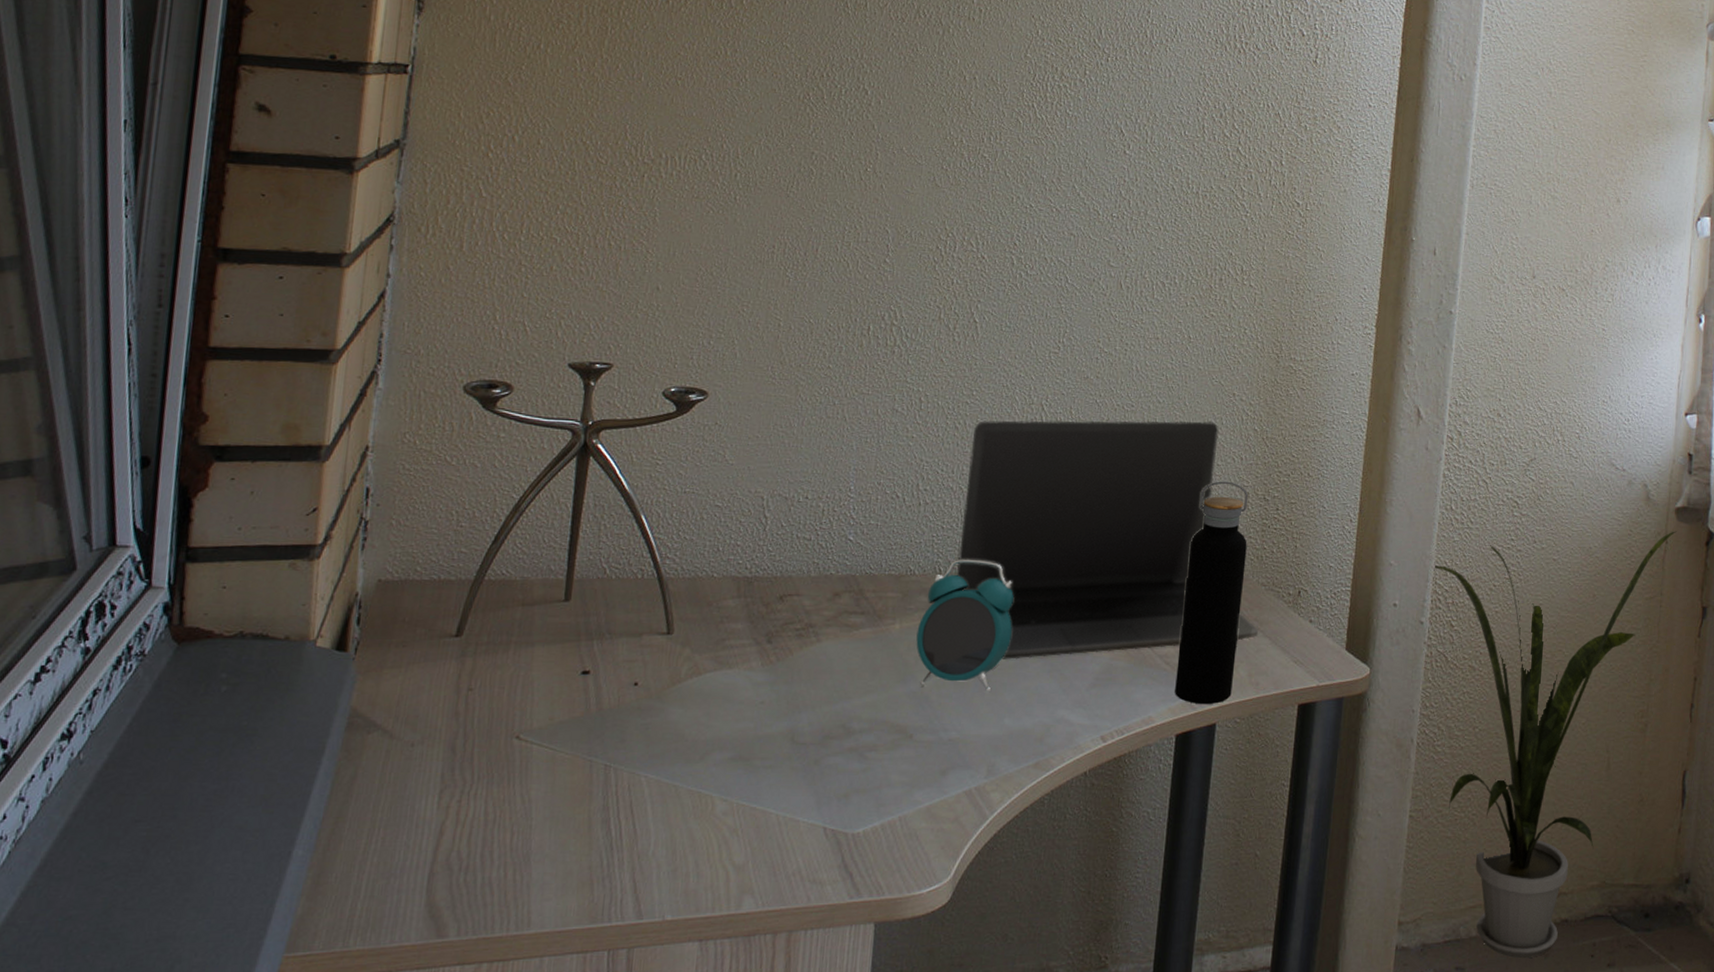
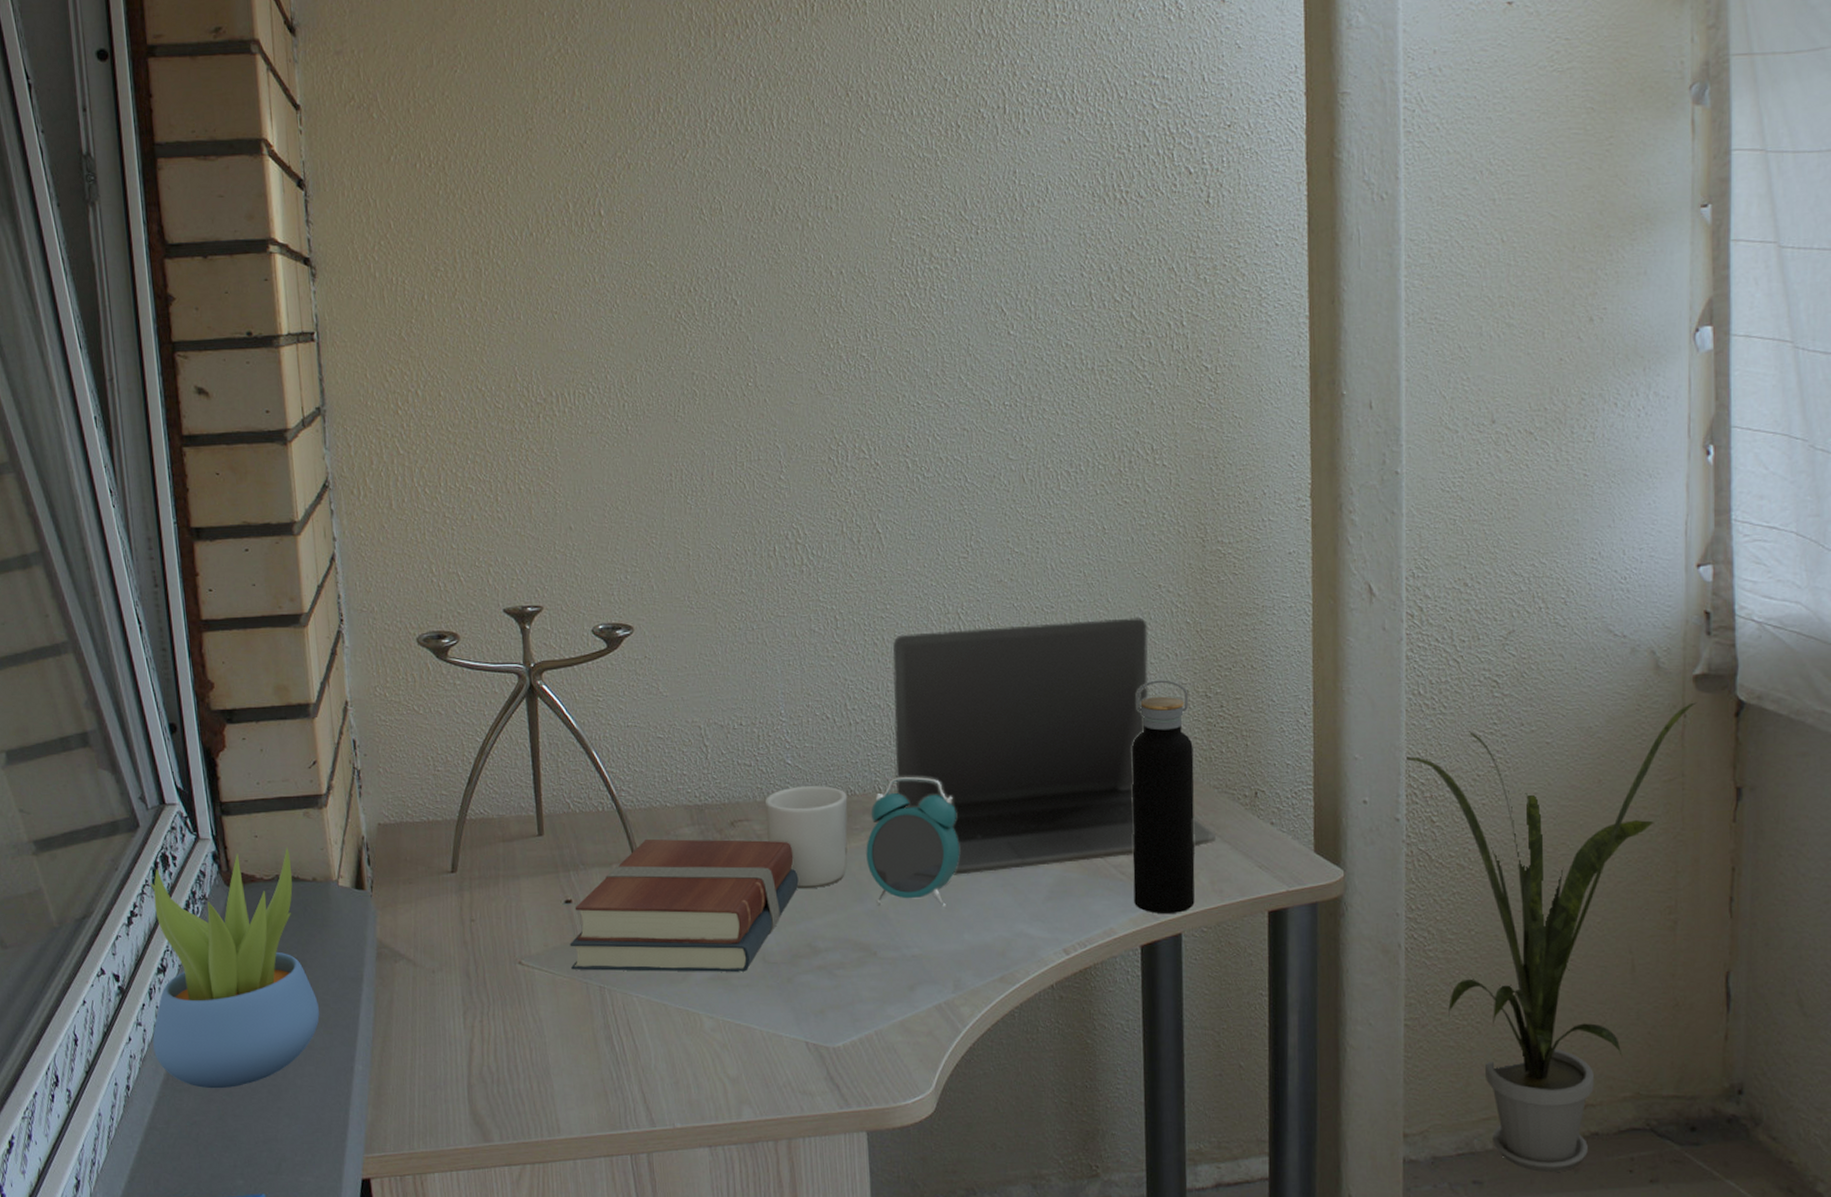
succulent plant: none [34,600,263,877] -> present [150,847,320,1089]
books: none [576,609,843,752] -> present [570,838,799,972]
mug: none [816,563,906,668] -> present [764,786,848,889]

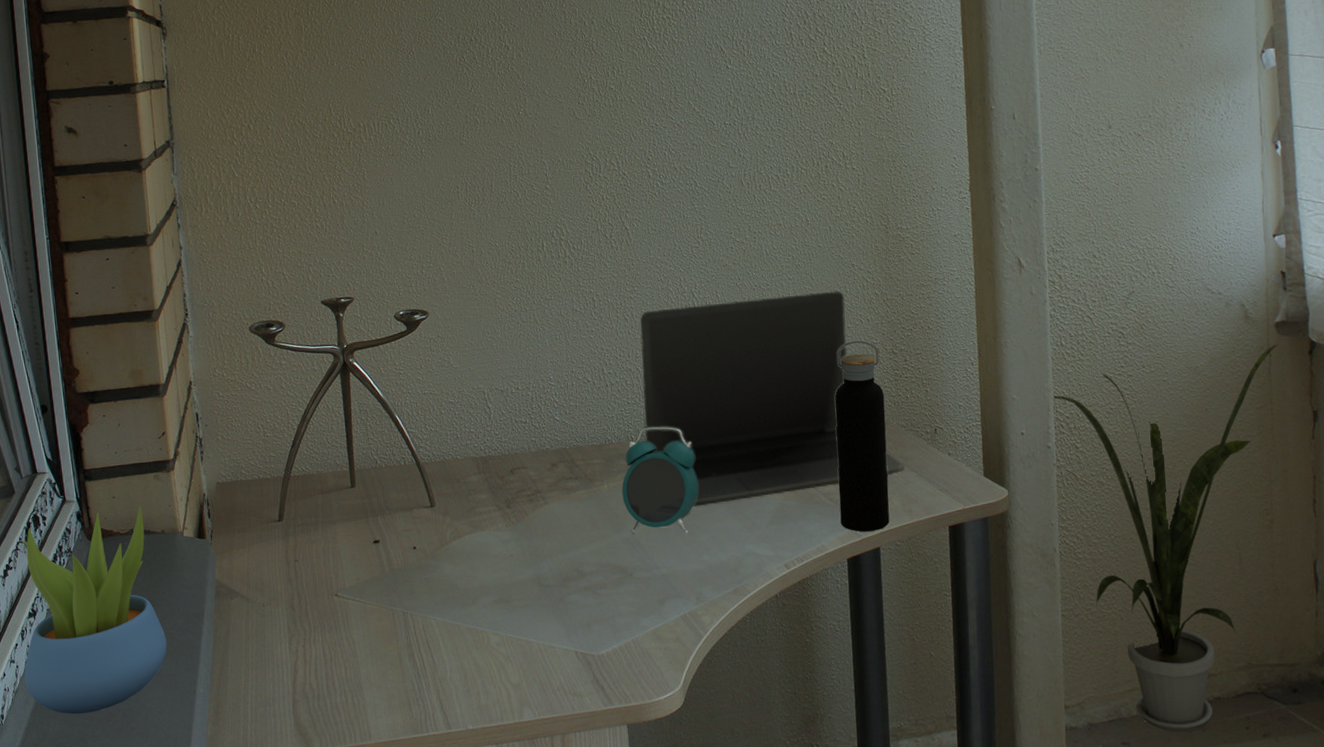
books: present [570,838,799,972] -> none [378,484,567,599]
mug: present [764,786,848,889] -> none [538,437,607,524]

